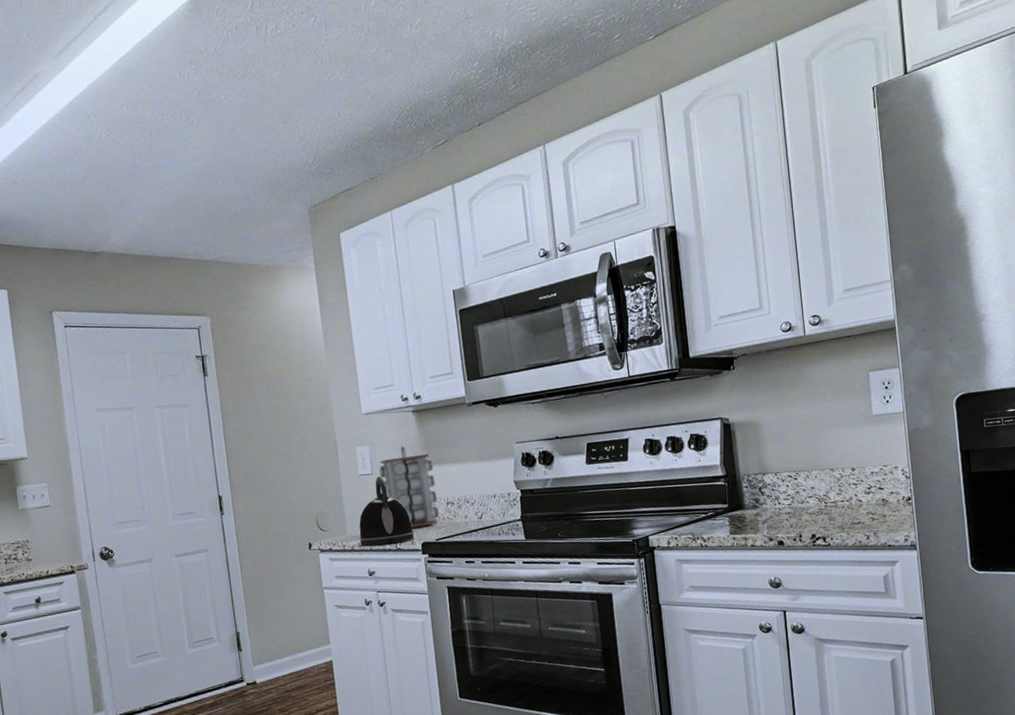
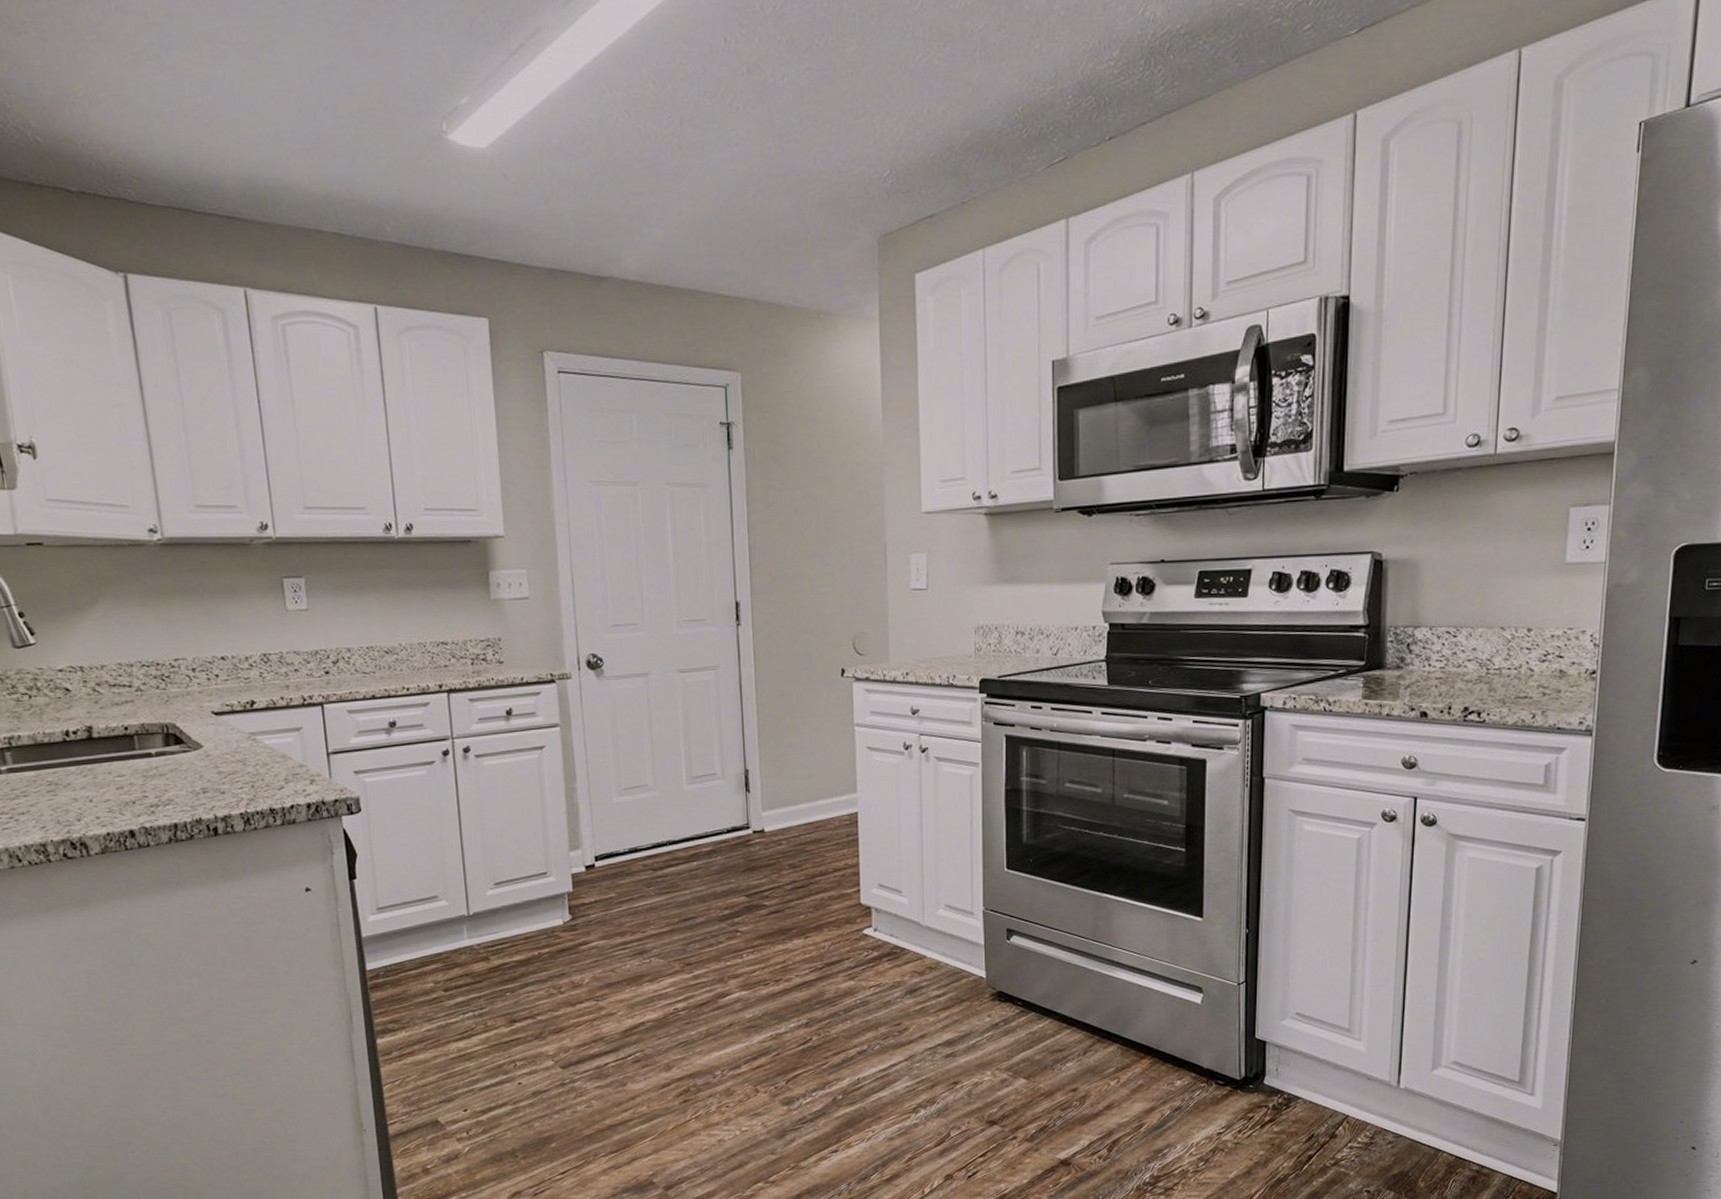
kettle: present [359,476,415,546] -> none [903,592,972,679]
spice rack: present [378,444,439,529] -> none [935,555,1005,662]

